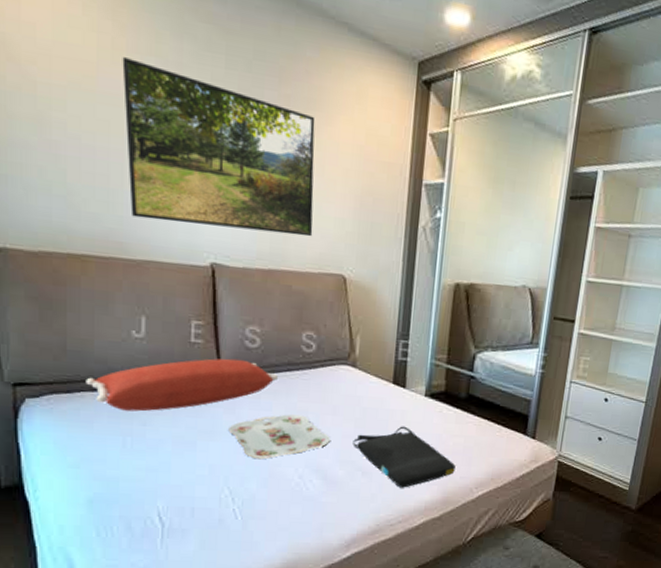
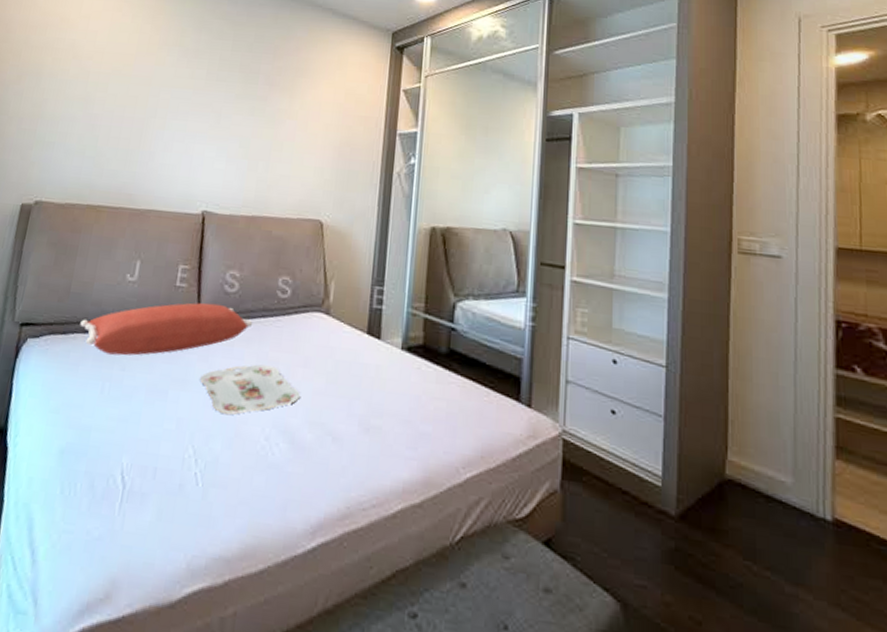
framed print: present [122,57,315,237] -> none [142,49,302,185]
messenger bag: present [352,426,456,488] -> none [323,383,438,461]

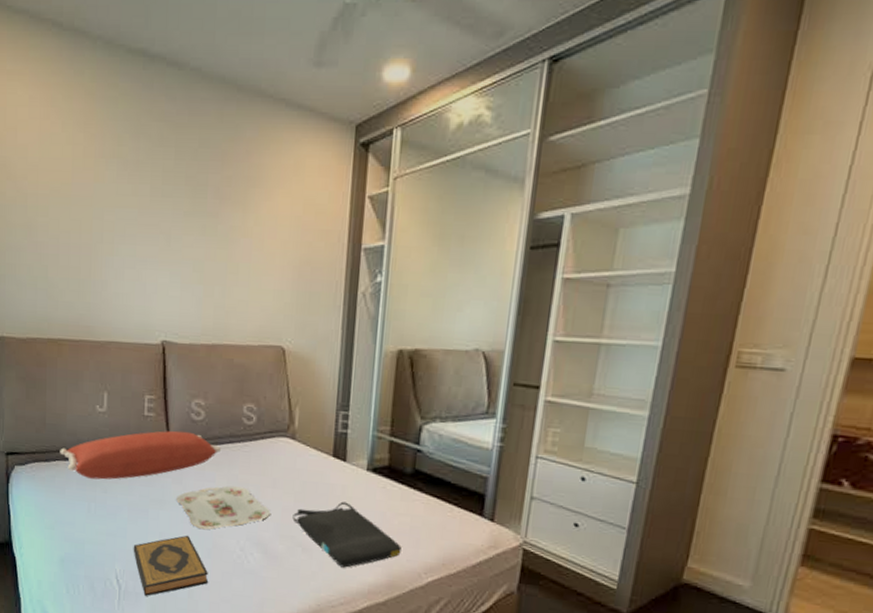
hardback book: none [145,421,227,498] -> present [133,535,209,596]
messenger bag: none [323,383,438,461] -> present [292,501,402,568]

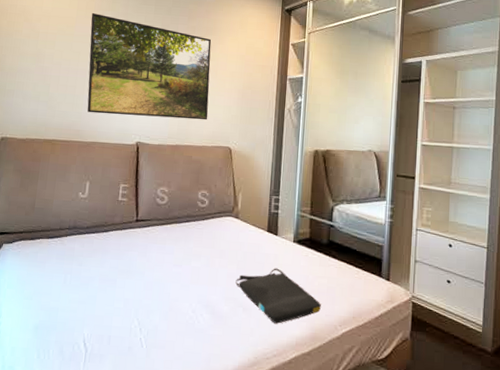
pillow: present [60,430,222,480] -> none [44,212,180,255]
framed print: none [91,163,255,311] -> present [87,13,212,120]
hardback book: present [133,535,209,596] -> none [100,300,165,357]
serving tray: present [176,486,270,529] -> none [141,257,218,295]

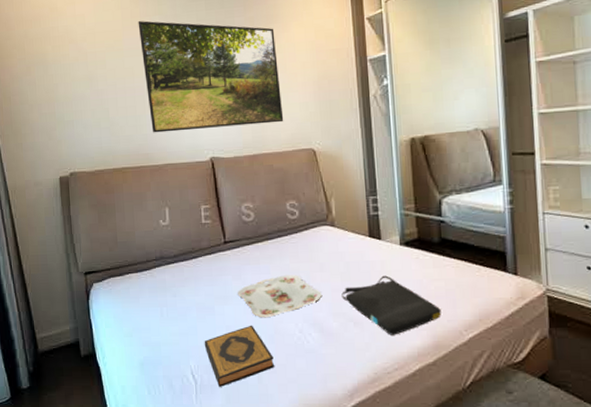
hardback book: none [100,300,165,357] -> present [204,325,275,387]
serving tray: none [141,257,218,295] -> present [238,275,322,317]

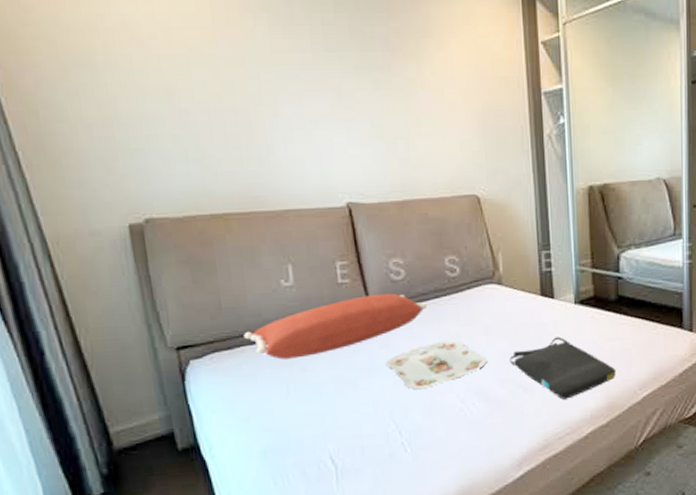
pillow: none [131,232,272,286] -> present [243,293,428,360]
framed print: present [138,20,284,133] -> none [236,18,441,170]
hardback book: present [204,325,275,387] -> none [345,398,433,470]

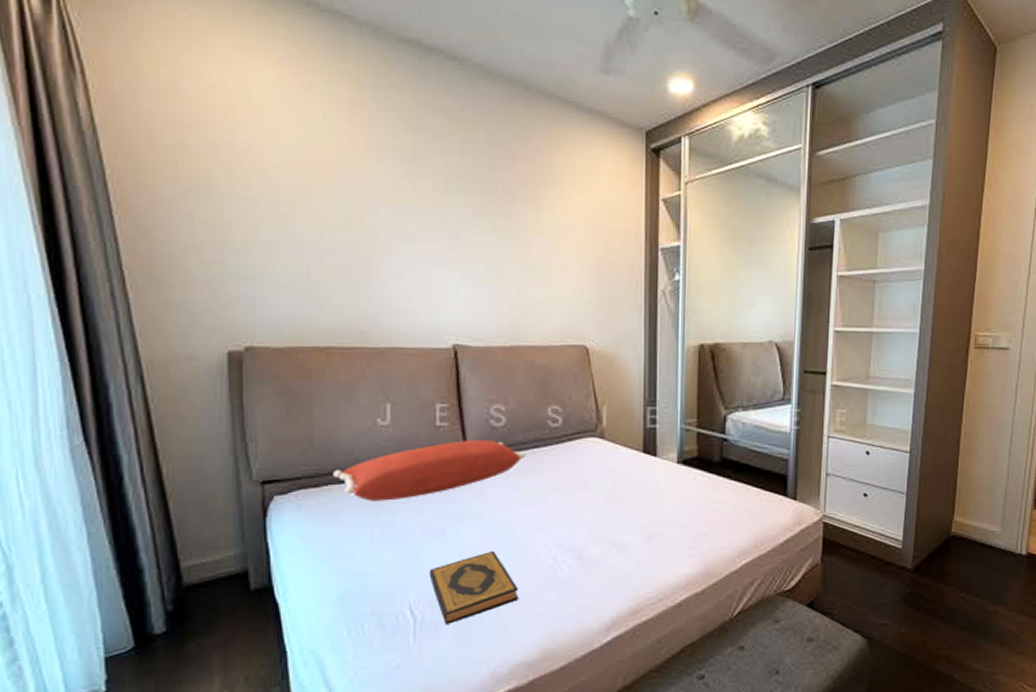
hardback book: none [345,398,433,470] -> present [429,550,519,624]
serving tray: present [386,340,487,389] -> none [478,493,582,541]
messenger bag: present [509,336,616,400] -> none [606,496,715,563]

